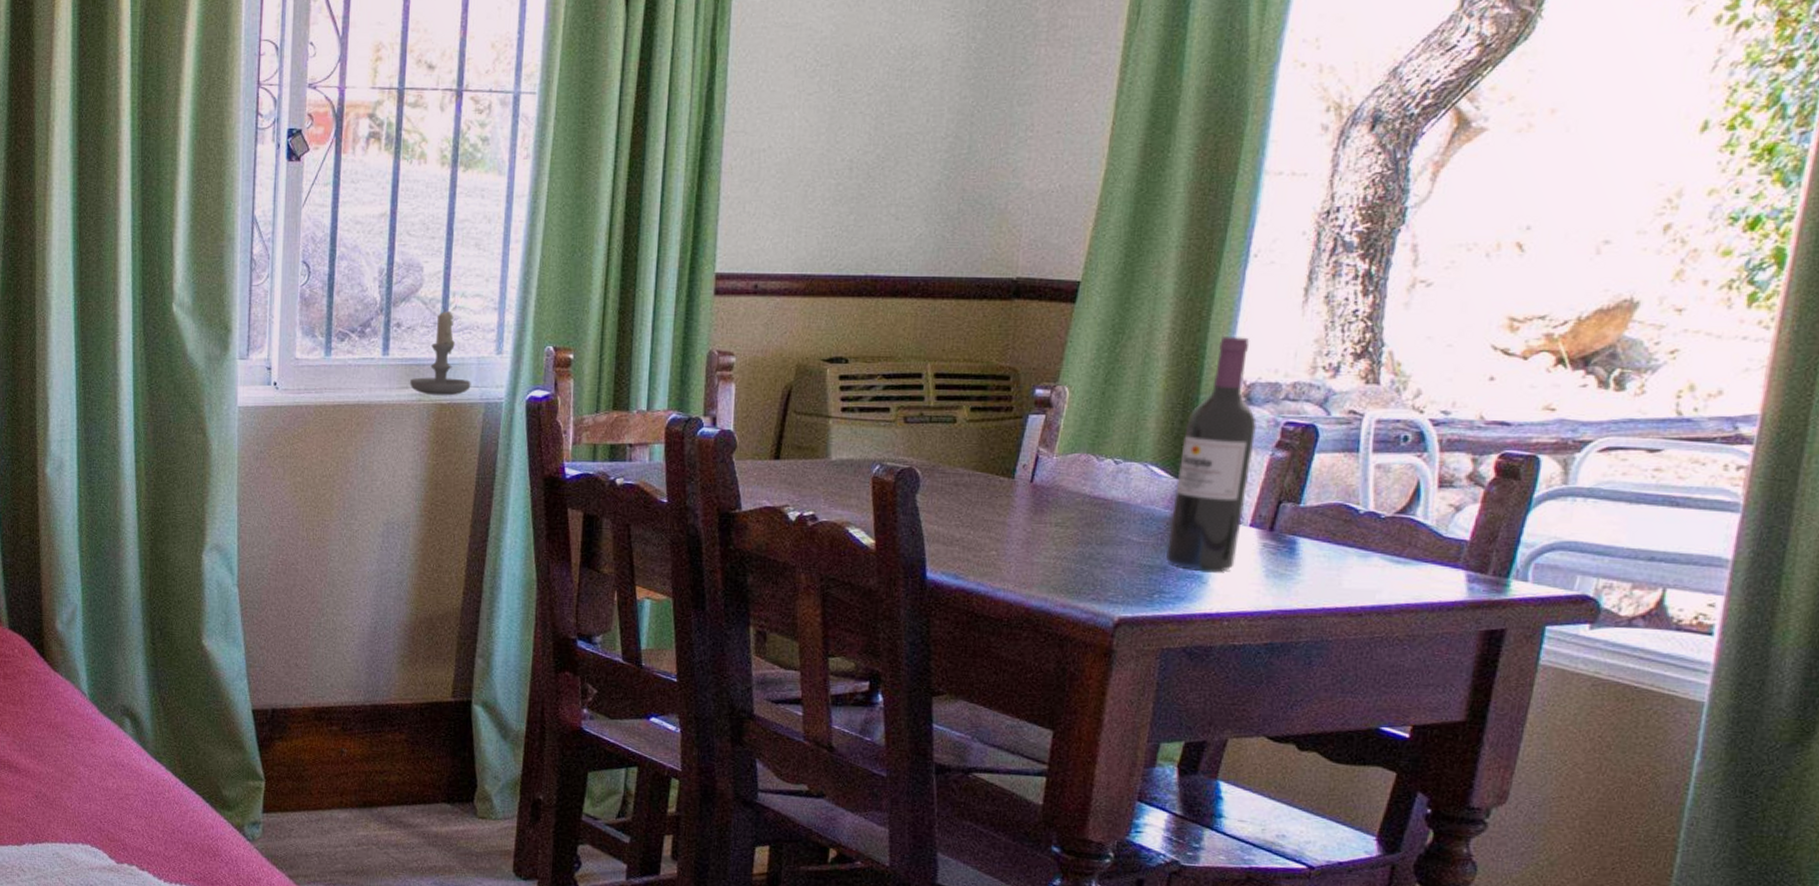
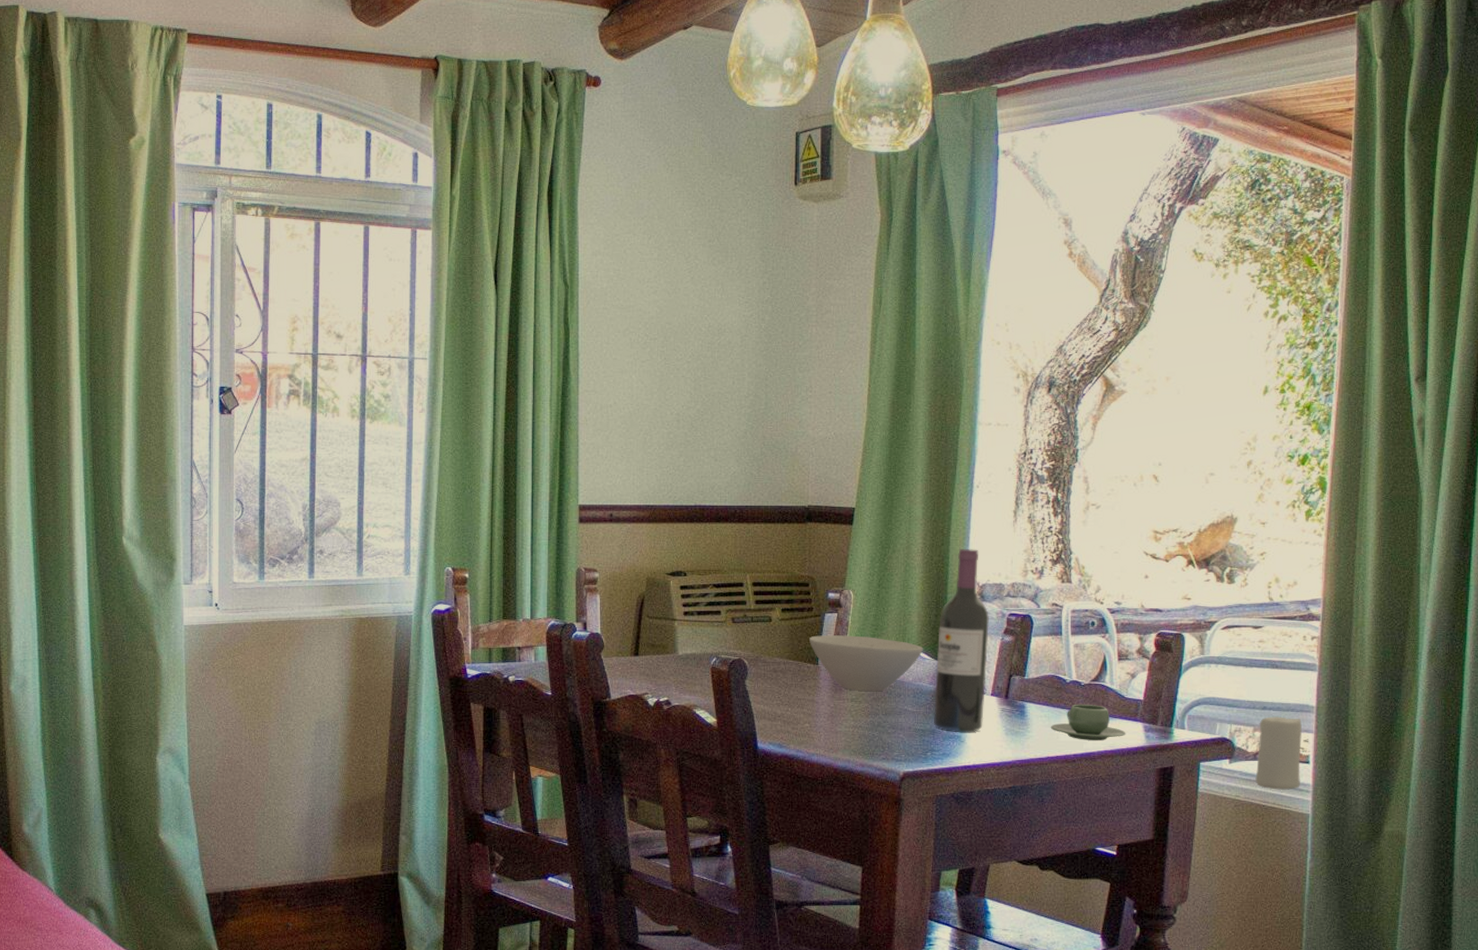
candle: present [409,309,471,396] -> none [332,537,385,611]
bowl: none [1005,442,1160,515] -> present [809,635,923,692]
teacup: none [1330,542,1440,591] -> present [1050,704,1126,740]
candle: none [1626,570,1708,669] -> present [1255,716,1302,790]

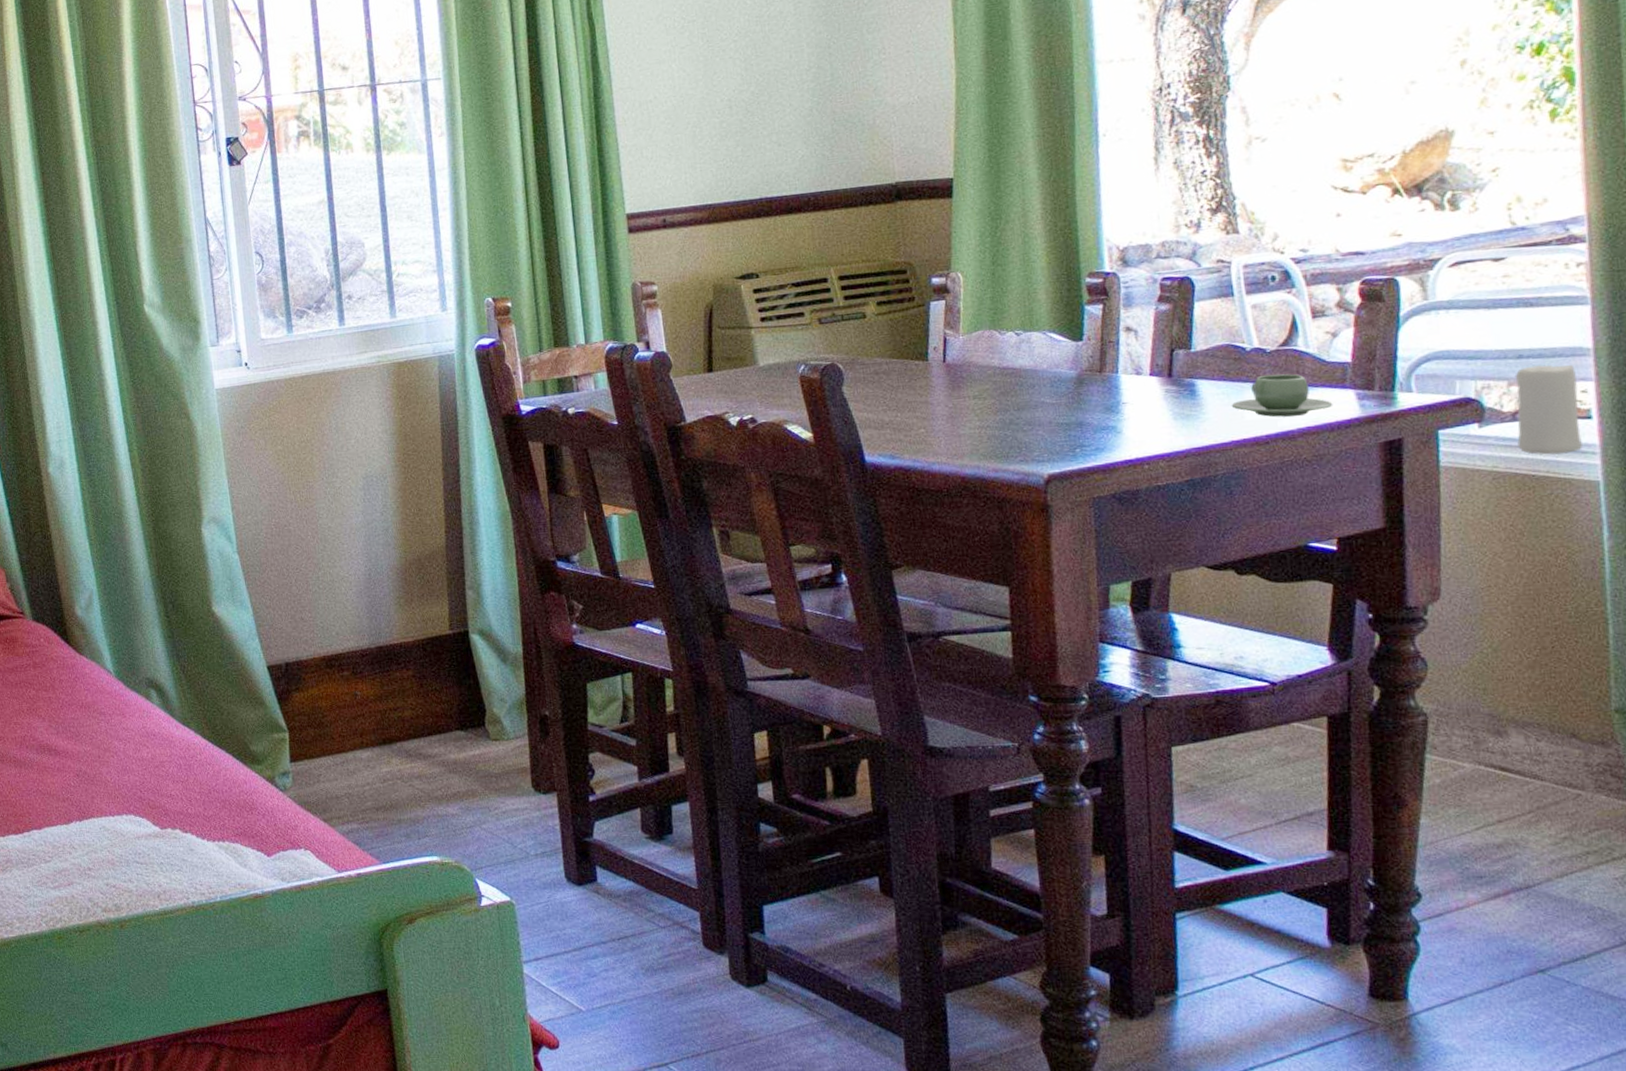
bowl: present [809,635,923,692] -> none [914,322,1057,386]
wine bottle: present [933,549,989,732] -> none [1073,207,1144,422]

